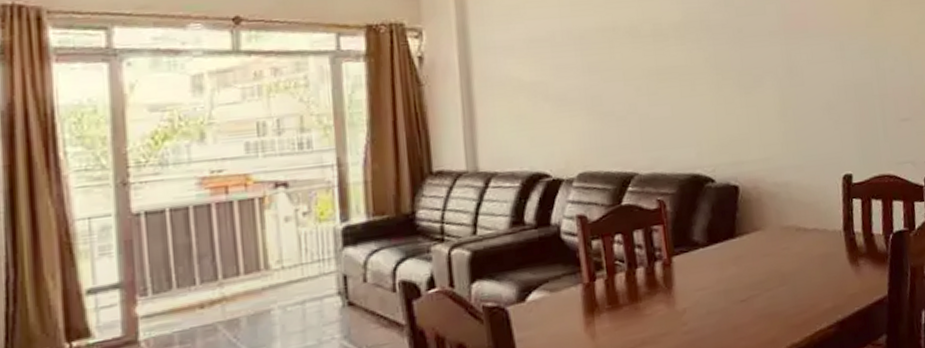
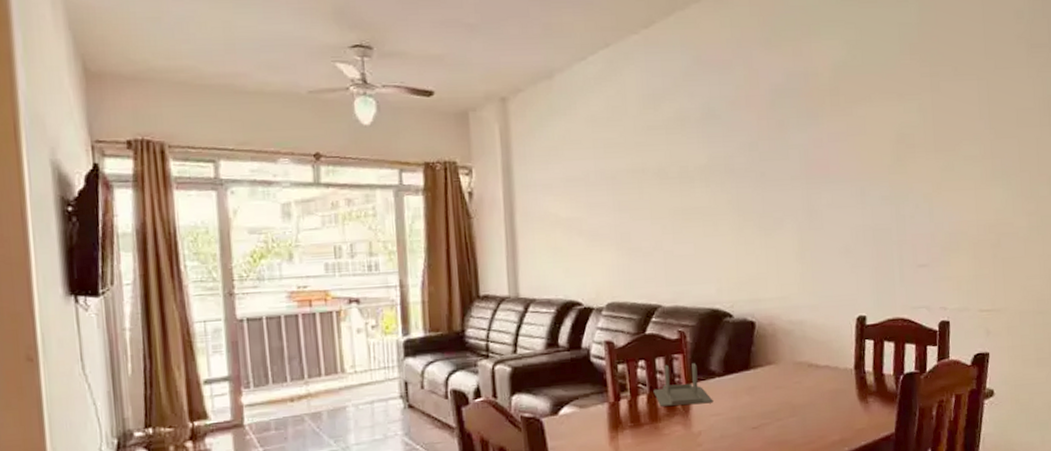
napkin holder: none [632,234,698,284] -> present [653,363,713,406]

